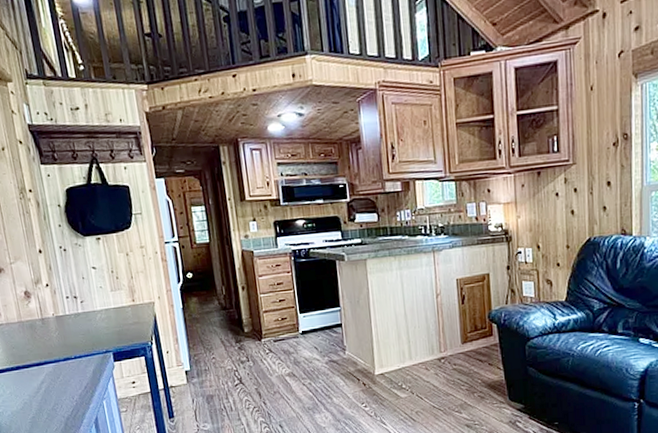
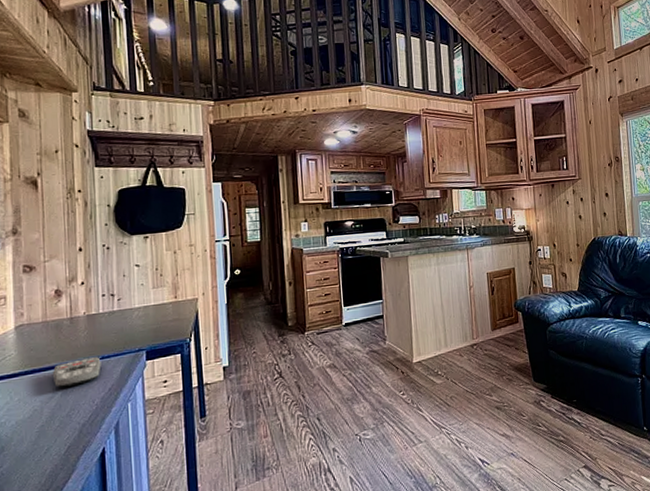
remote control: none [34,356,75,385] -> present [53,356,101,389]

